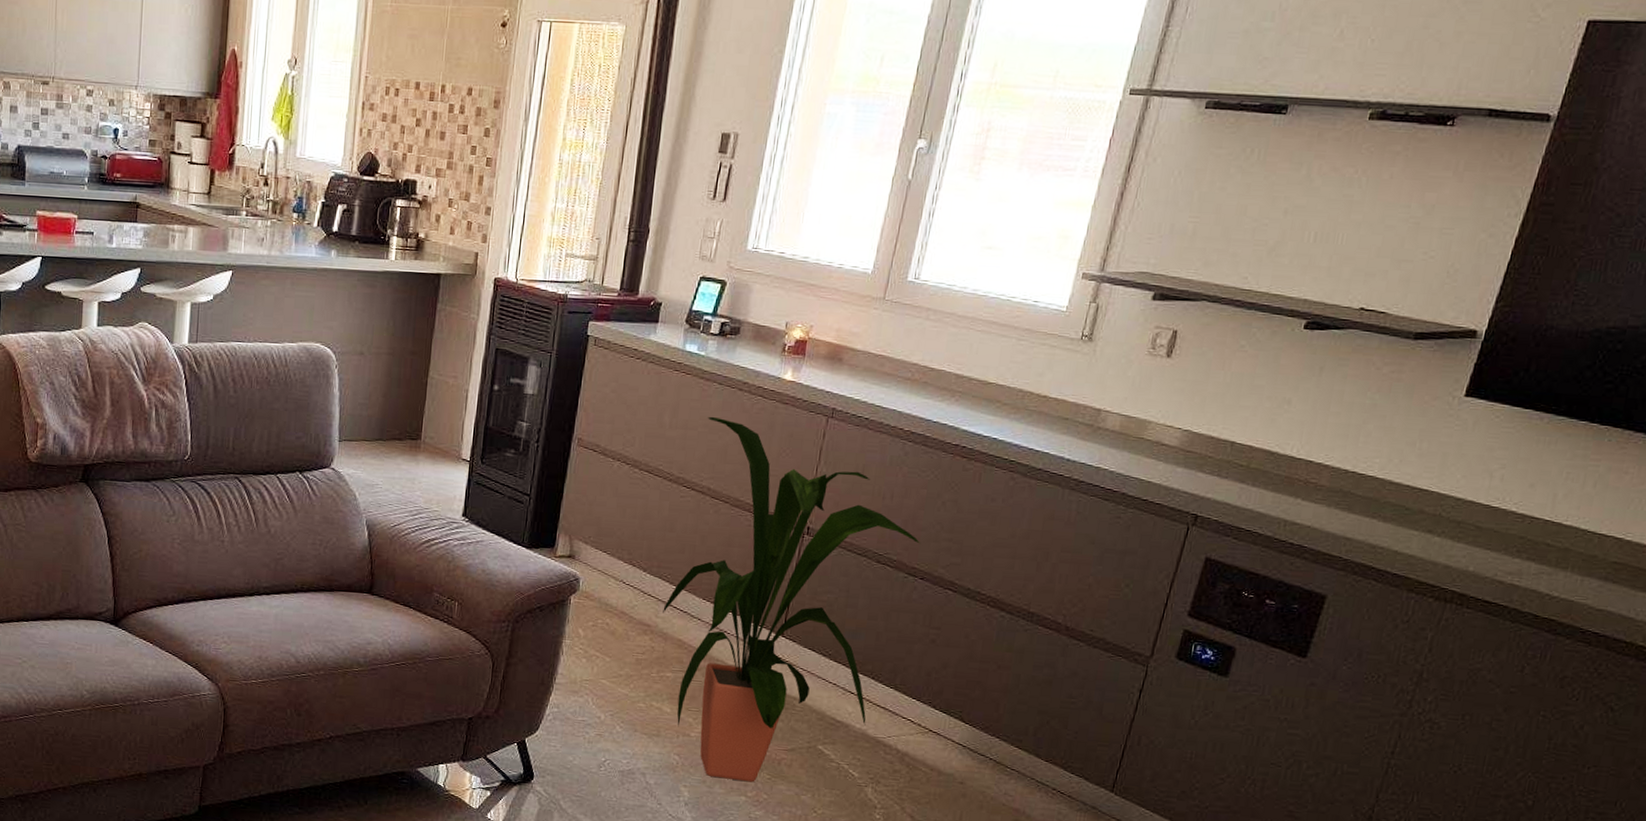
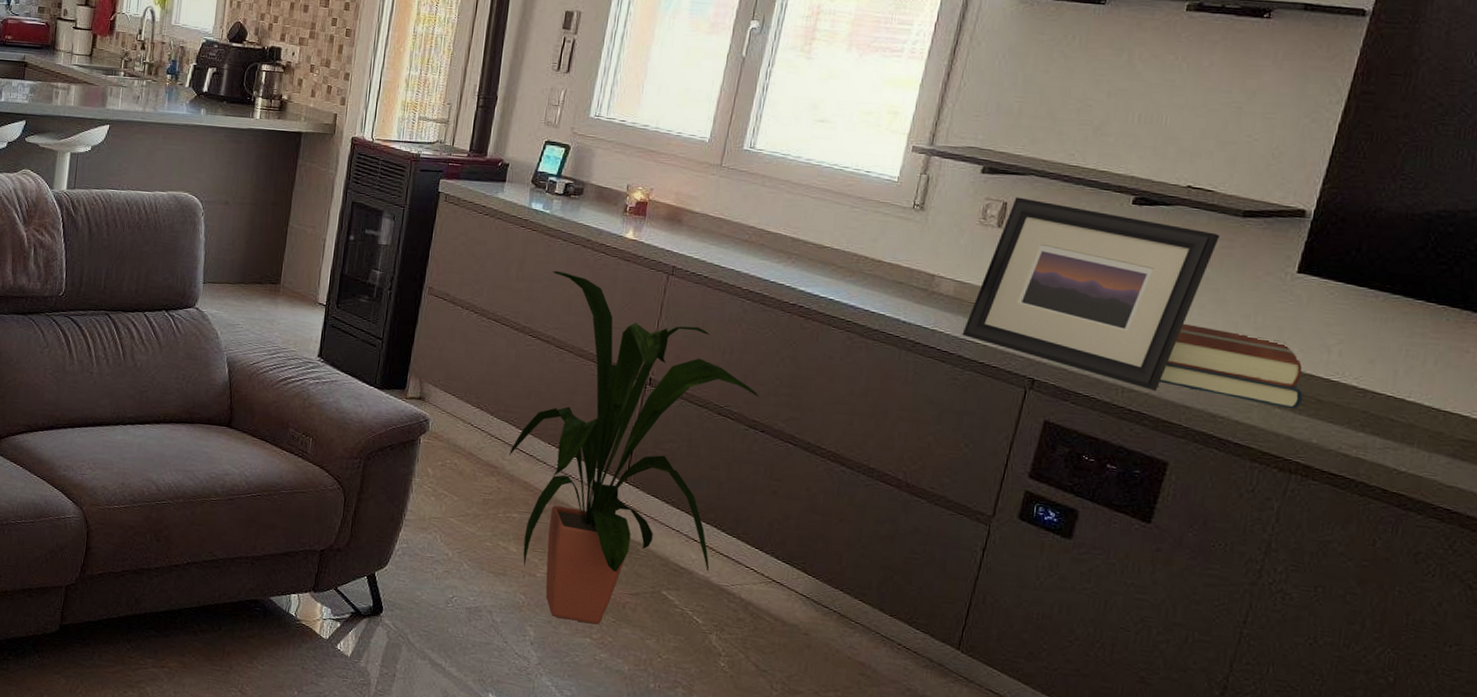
picture frame: none [1126,324,1391,523] -> present [962,197,1221,391]
books: none [1321,452,1464,537] -> present [1159,323,1303,409]

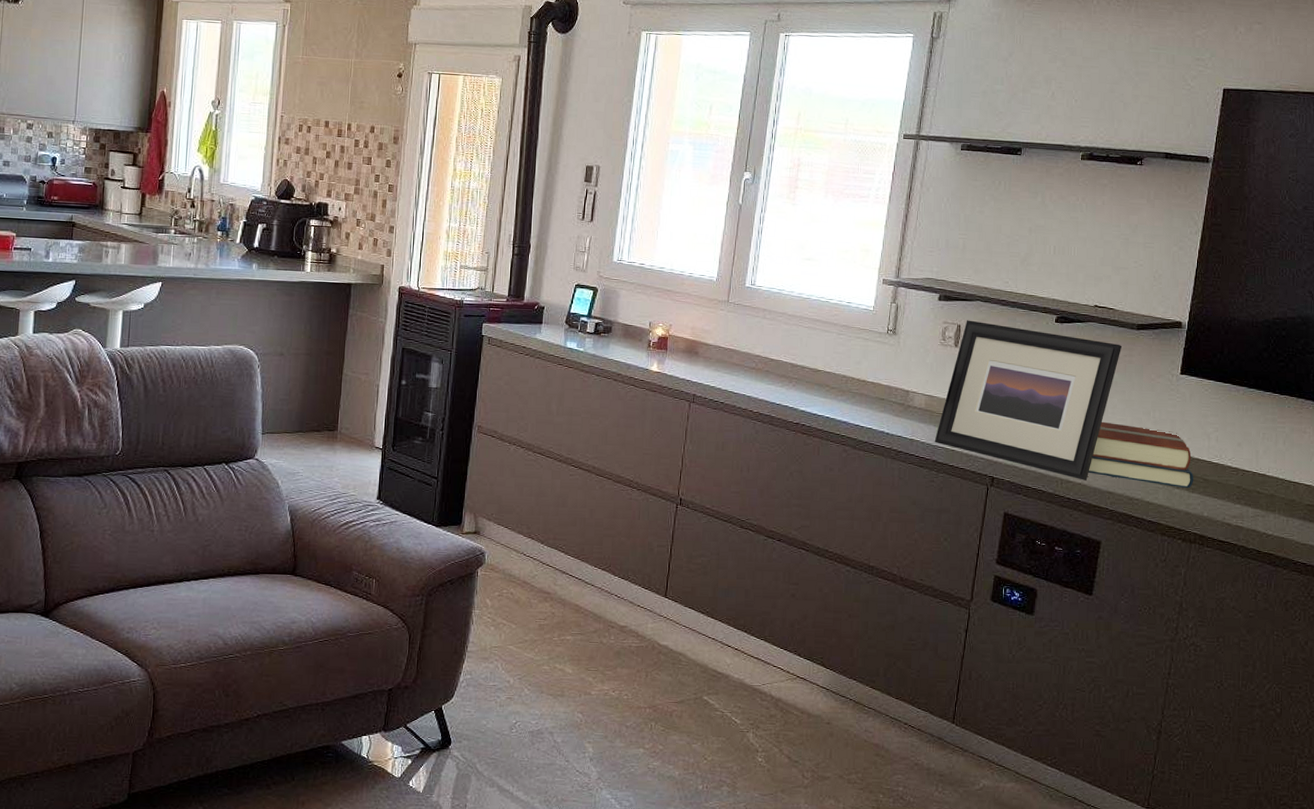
house plant: present [509,270,760,625] -> none [560,403,775,735]

